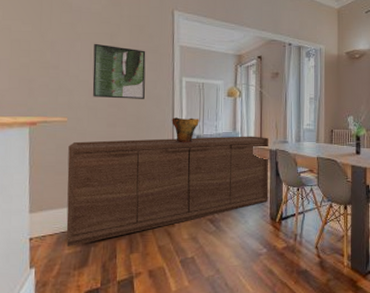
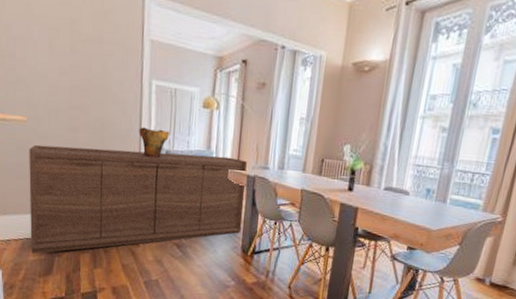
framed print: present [92,43,146,99] -> none [52,29,111,103]

